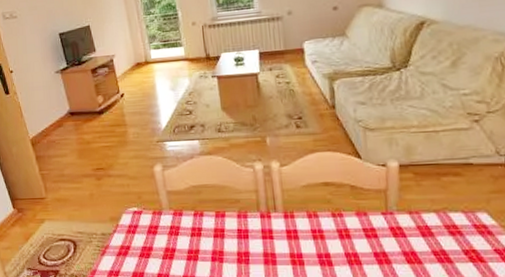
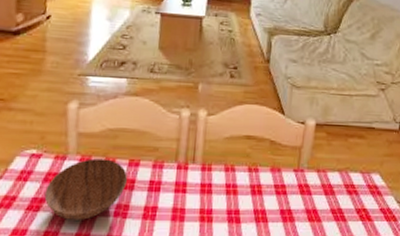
bowl: none [151,212,218,265] -> present [44,158,128,220]

